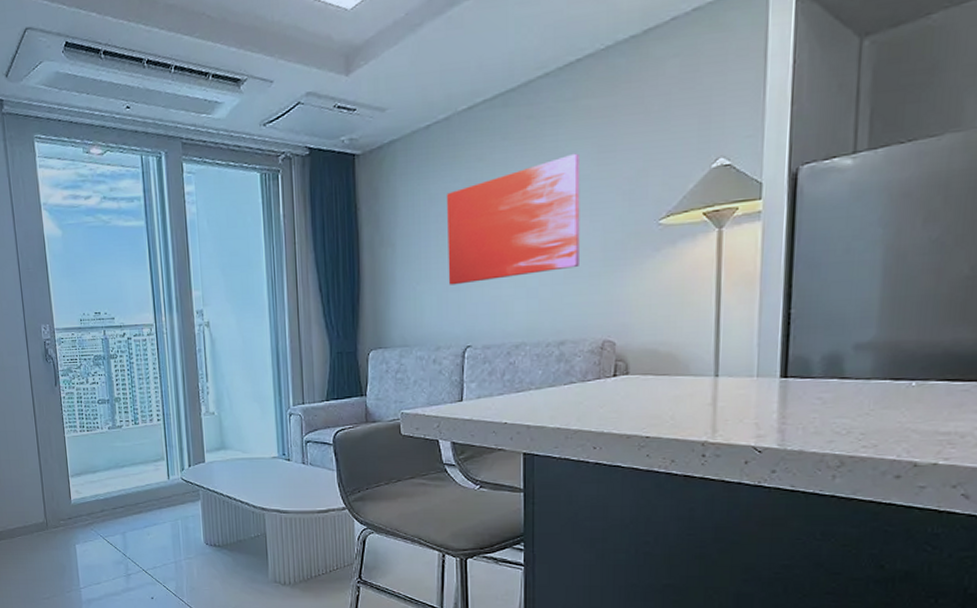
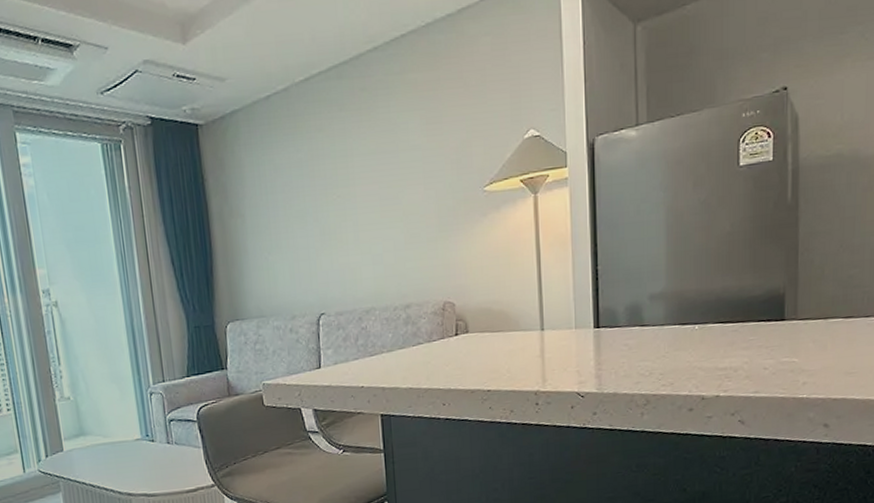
wall art: present [447,153,581,285] -> none [291,124,418,254]

